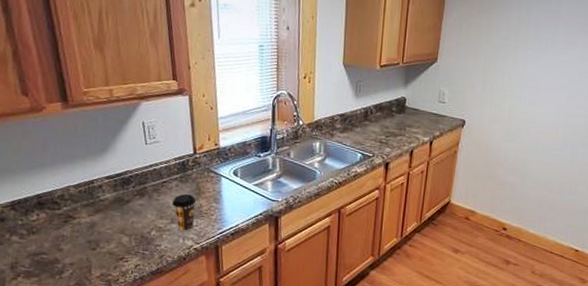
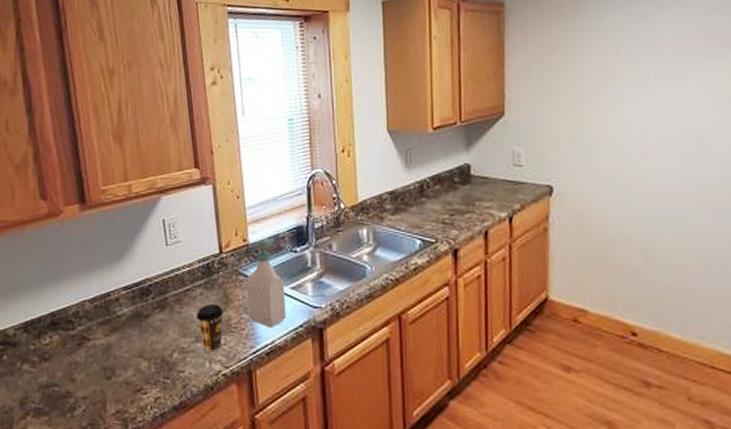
soap bottle: none [216,145,250,215] -> present [246,240,286,328]

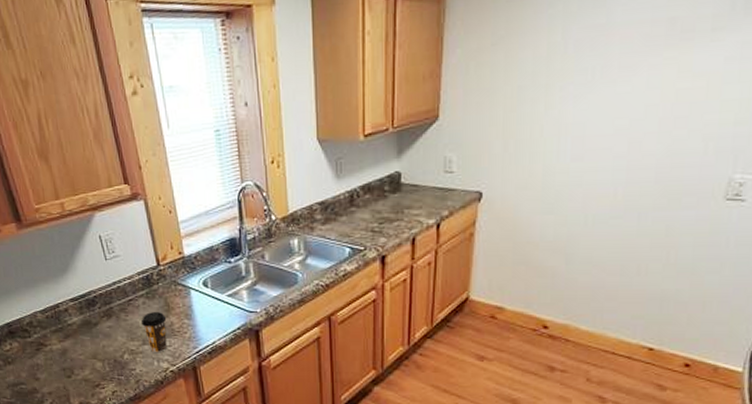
soap bottle: present [246,240,286,328] -> none [185,252,225,331]

